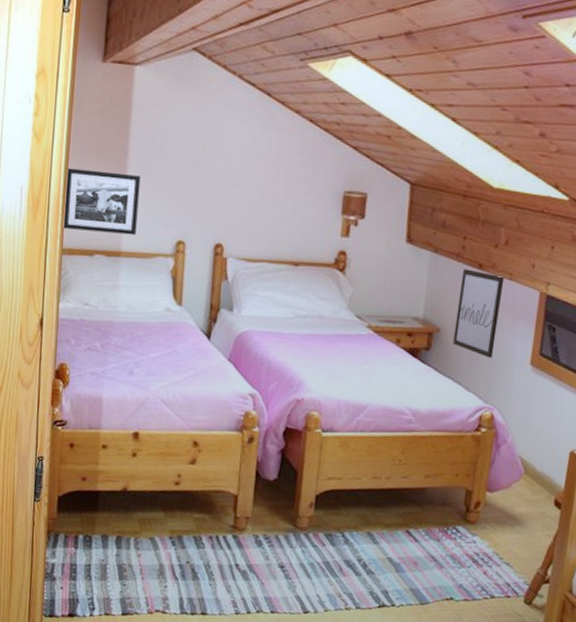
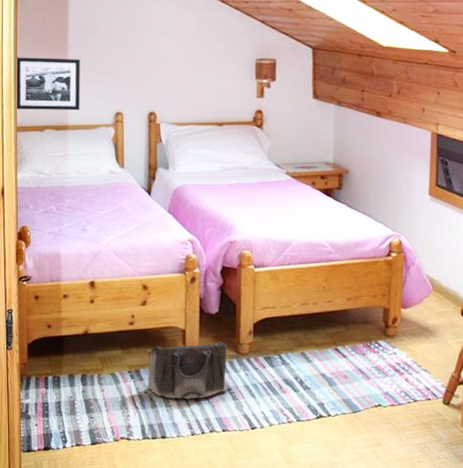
saddlebag: none [189,510,285,575] -> present [147,341,228,400]
wall art: present [453,269,505,359] -> none [361,117,400,192]

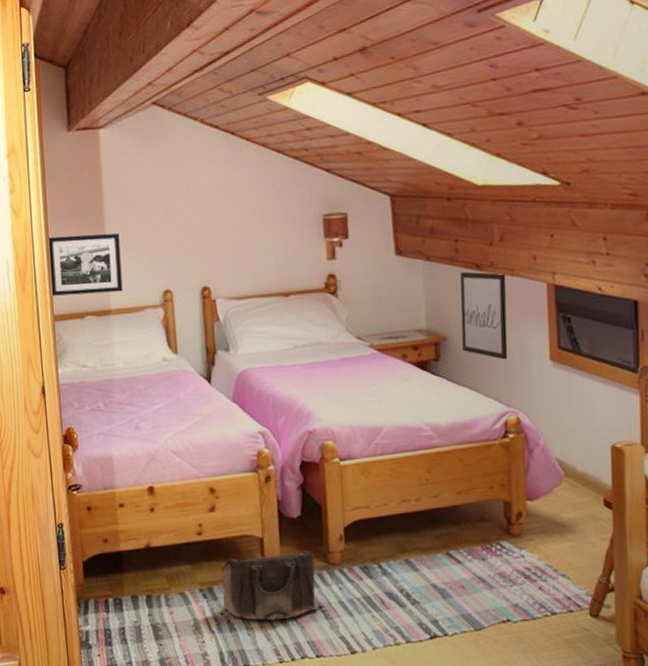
wall art: none [361,117,400,192] -> present [460,271,508,360]

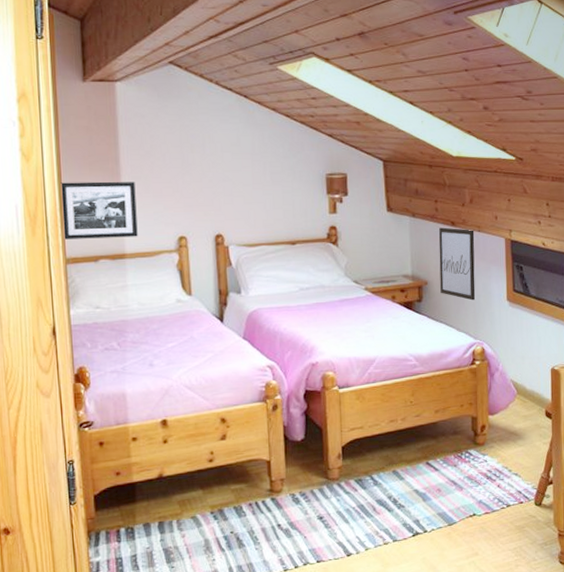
saddlebag: present [222,550,319,621] -> none [232,469,320,535]

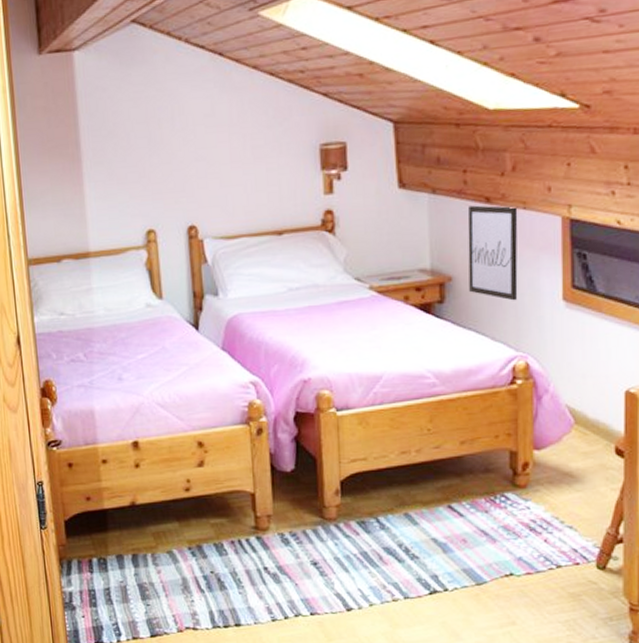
picture frame: present [61,181,138,240] -> none [19,168,102,238]

